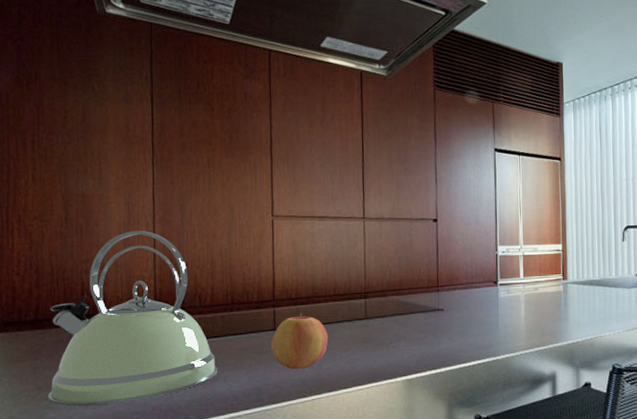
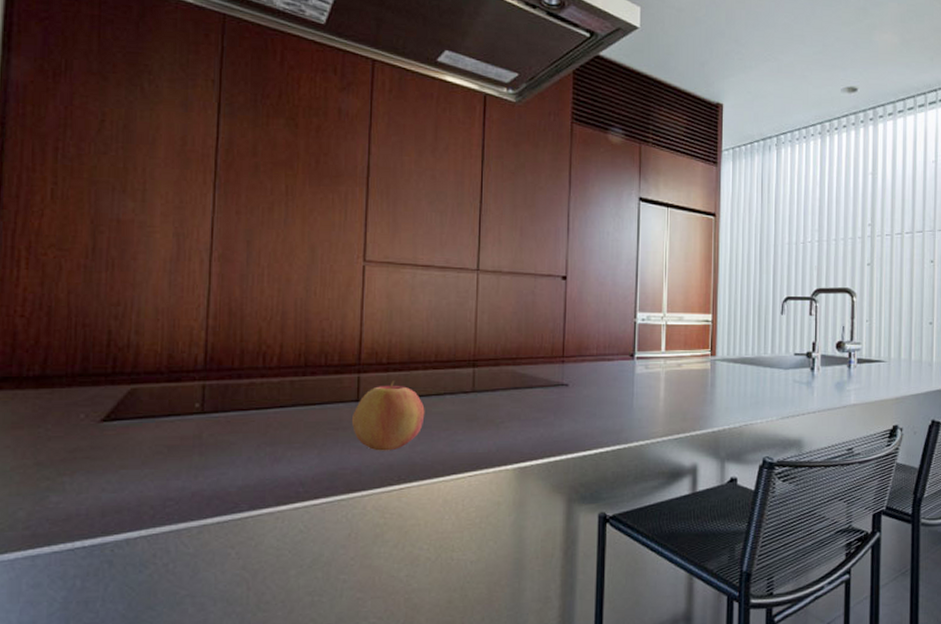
kettle: present [48,230,218,406] -> none [51,268,282,489]

